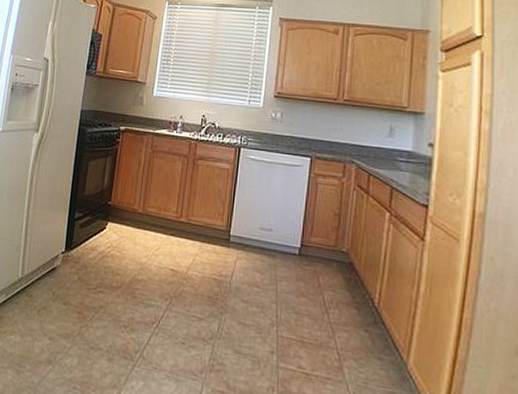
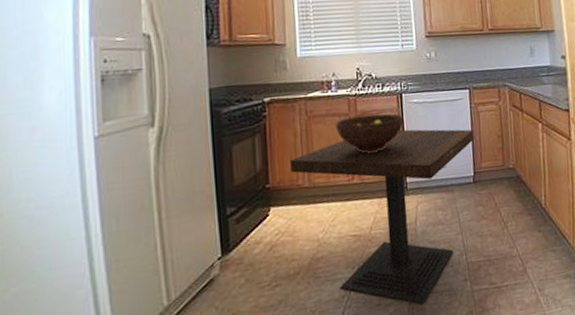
side table: none [130,178,308,360] -> present [290,129,475,304]
fruit bowl: none [174,159,238,198] -> present [335,113,404,154]

